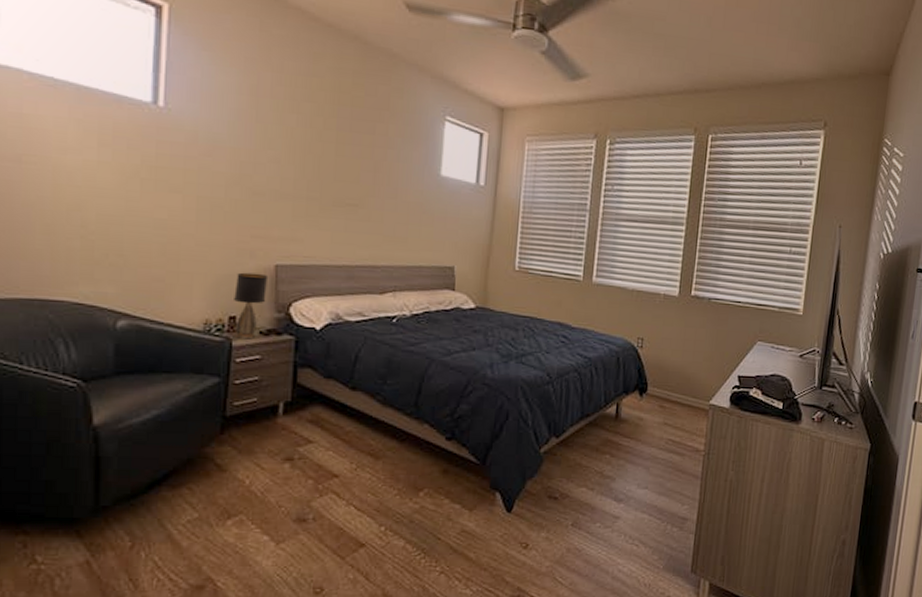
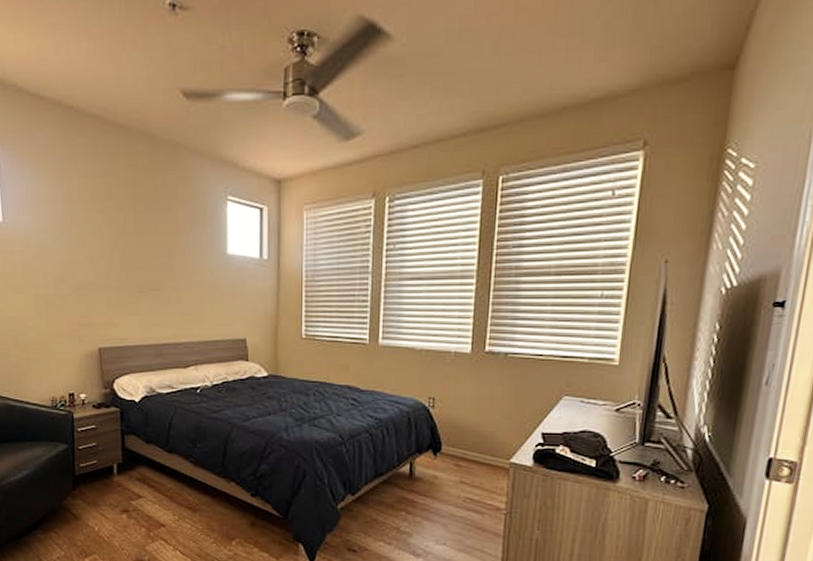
table lamp: present [234,272,269,340] -> none [70,356,95,412]

